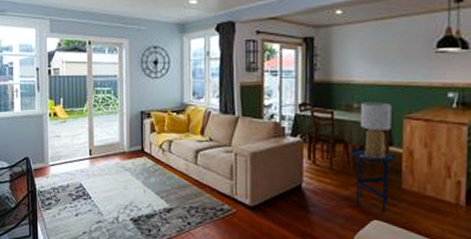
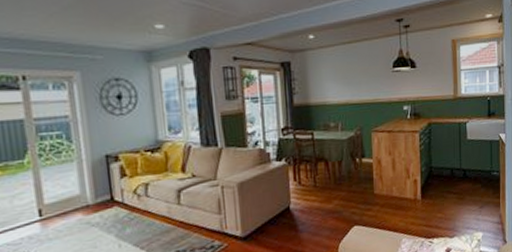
side table: present [351,148,397,212] -> none [331,162,369,217]
lamp: present [359,102,392,159] -> none [336,119,363,173]

